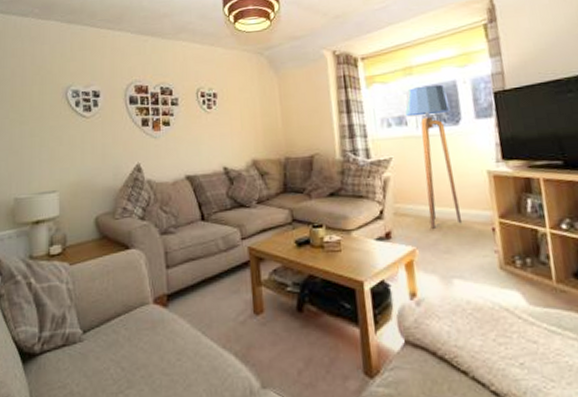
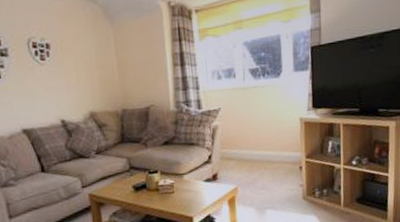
floor lamp: present [405,84,461,229] -> none [233,38,276,170]

